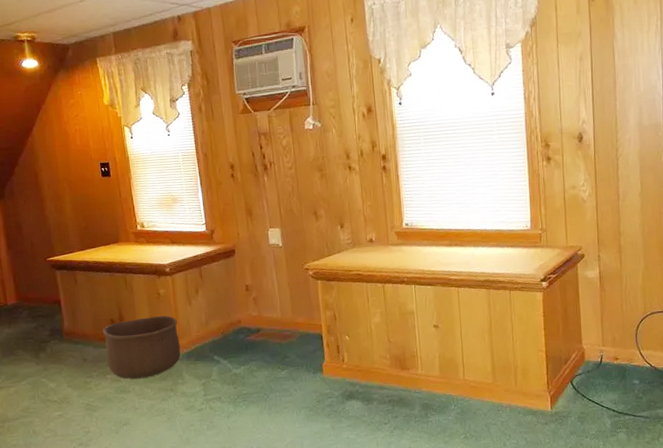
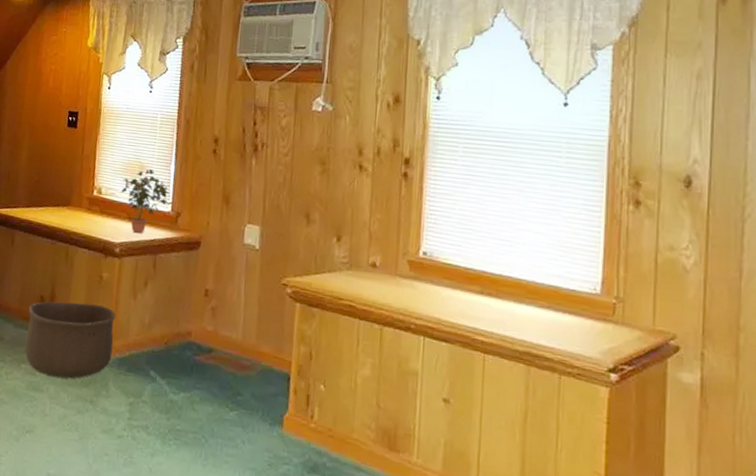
potted plant: none [160,200,202,253] -> present [121,169,169,233]

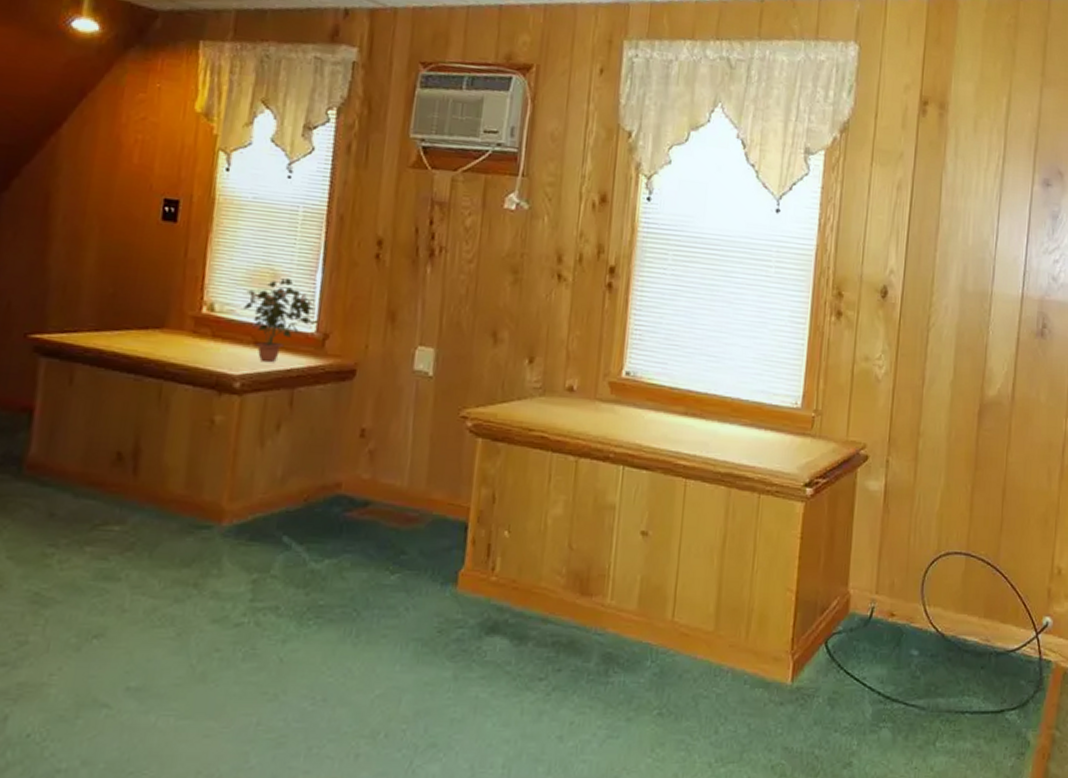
basket: present [25,301,115,379] -> none [91,457,233,560]

